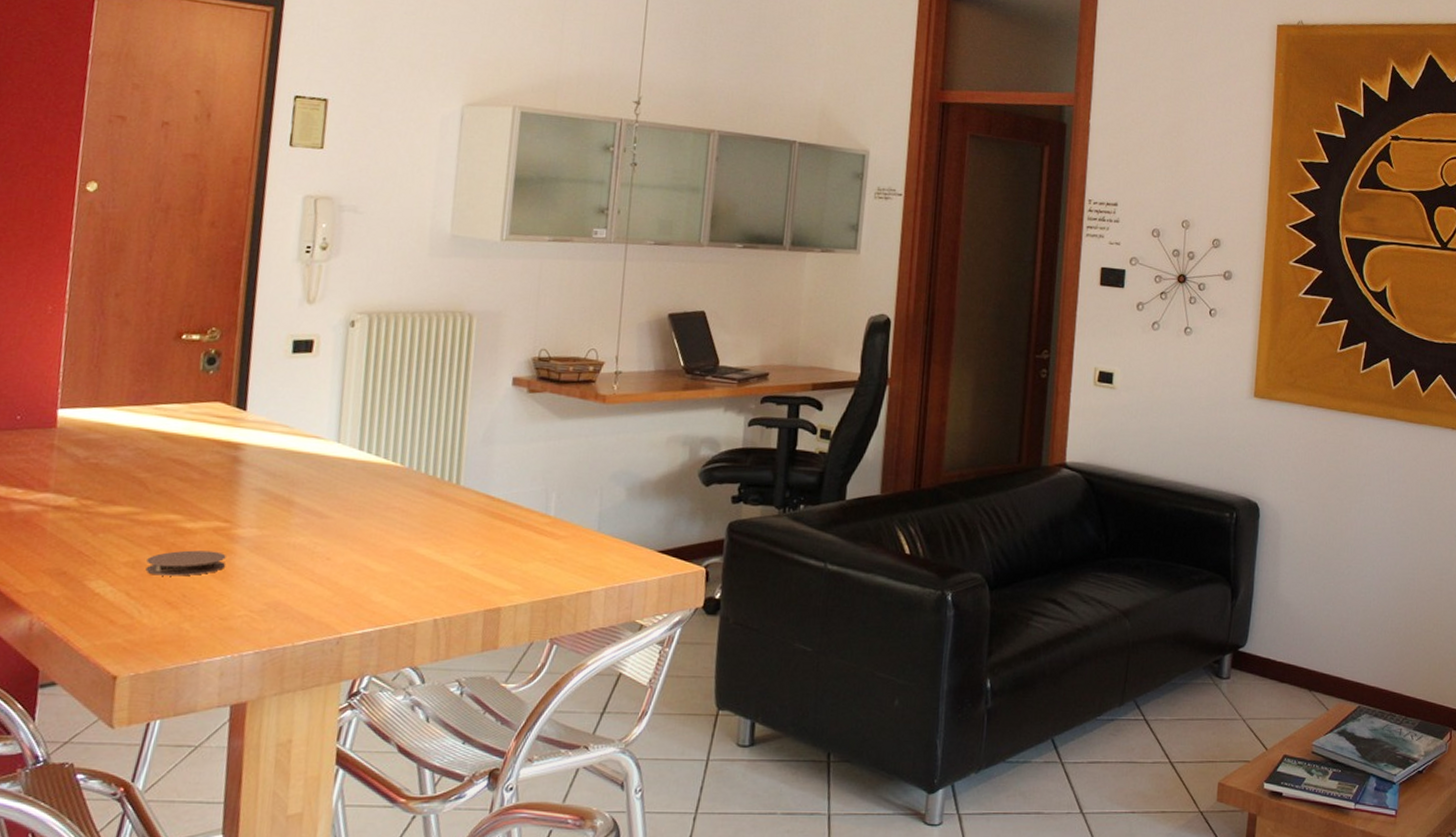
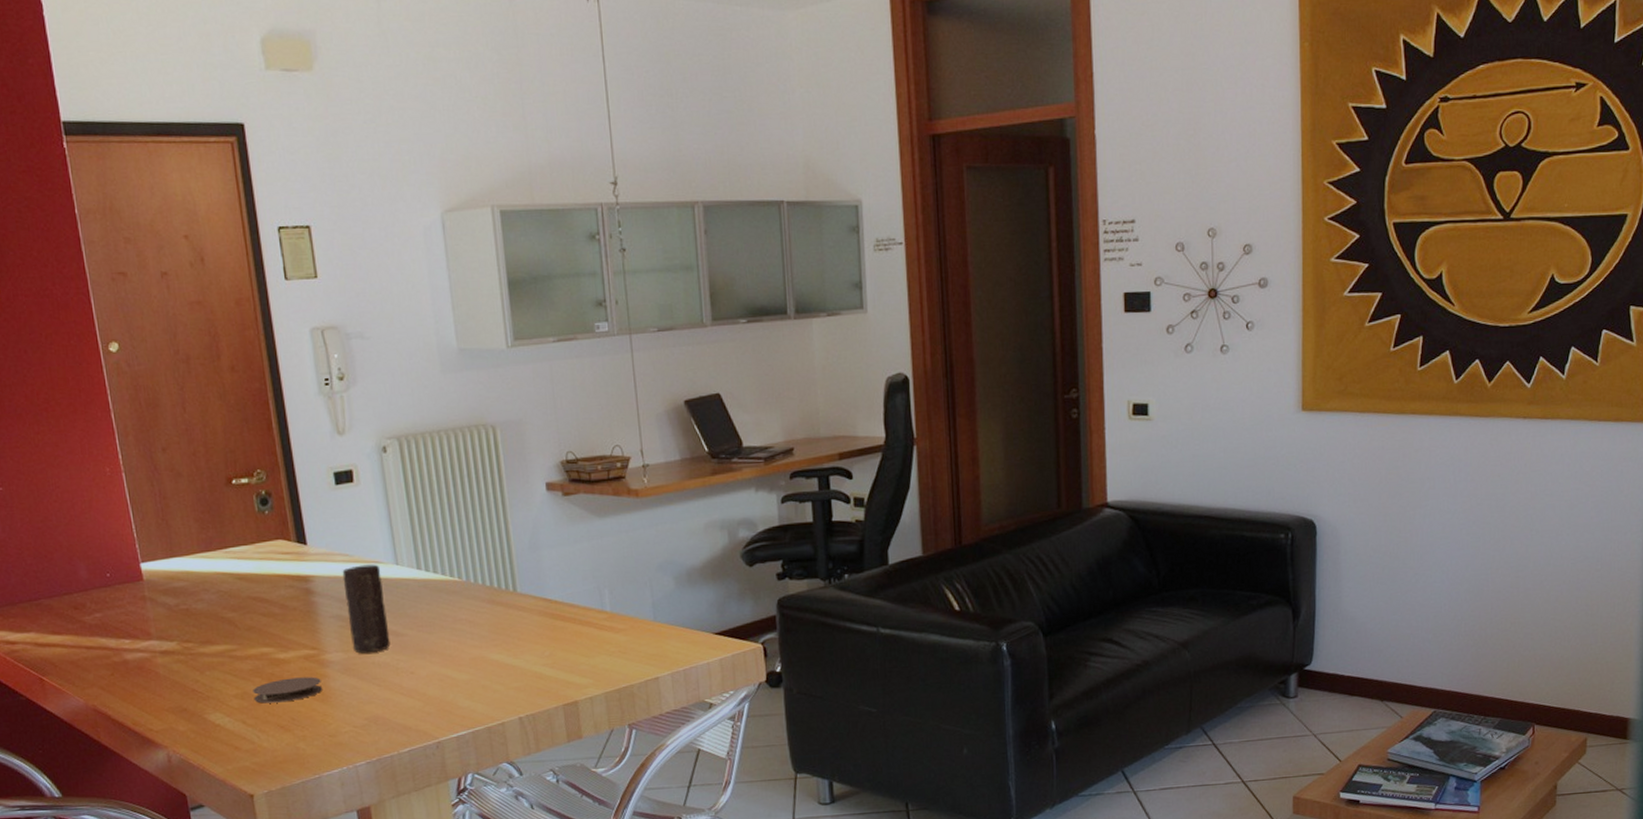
candle: none [269,438,320,533] -> present [342,564,391,654]

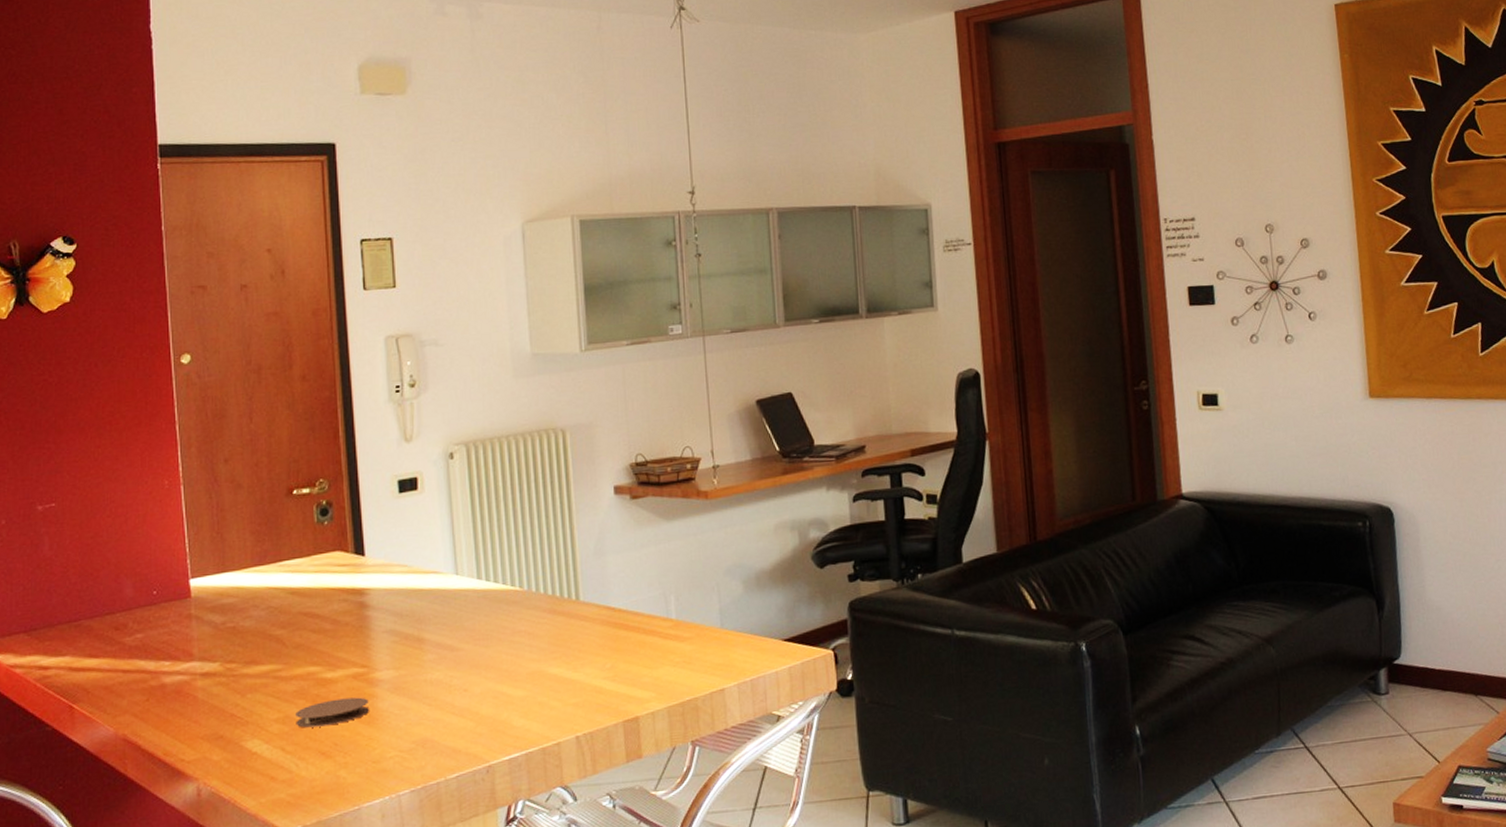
candle: present [342,564,391,654] -> none [399,574,445,671]

